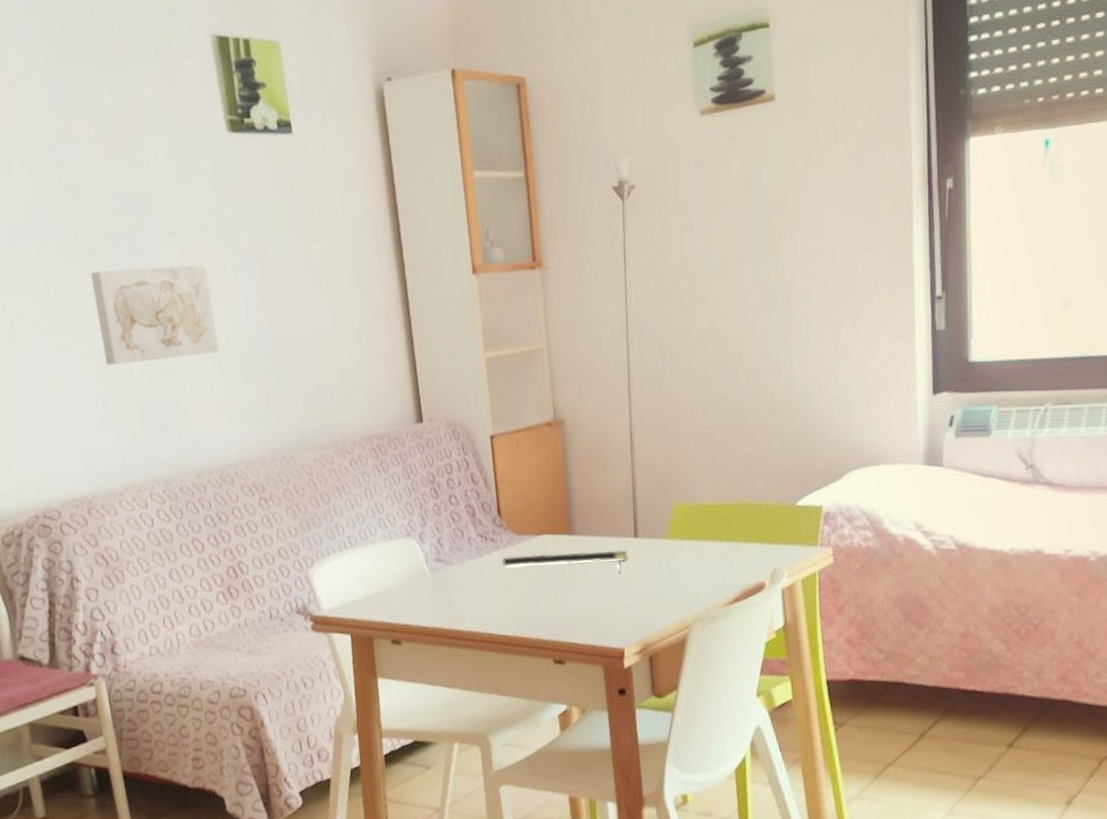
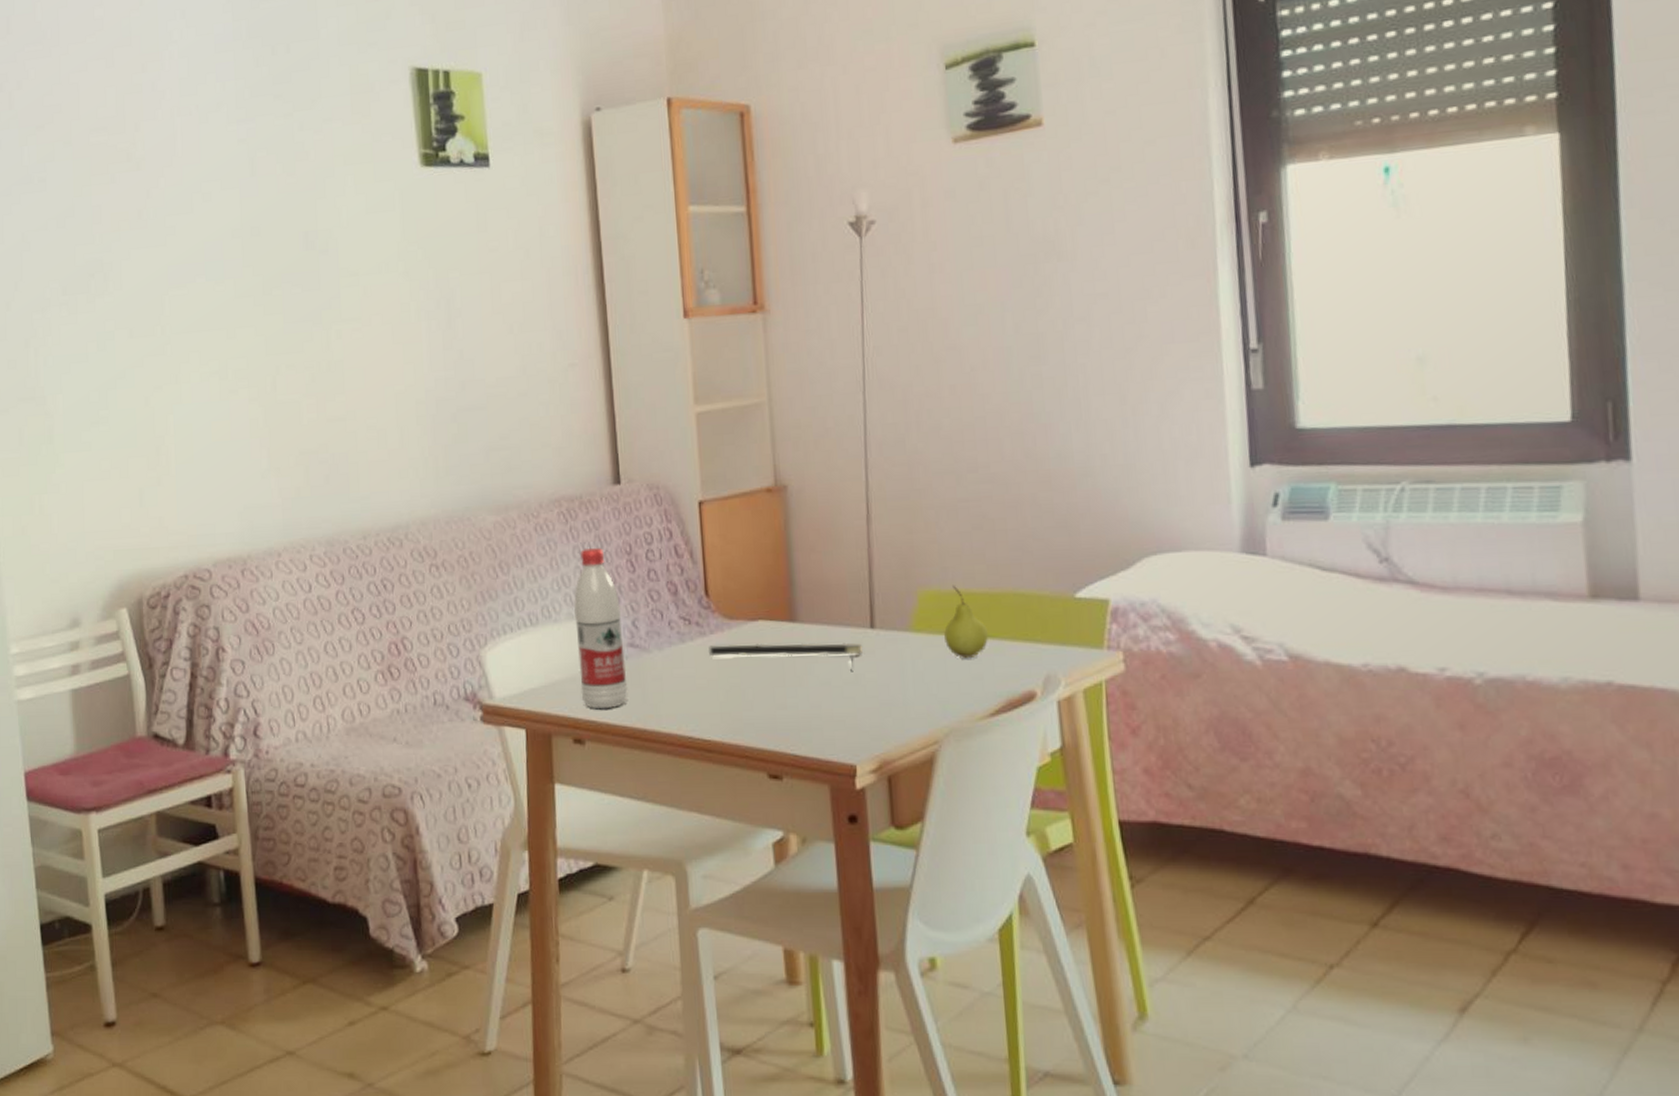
wall art: present [90,265,219,366] -> none [265,305,396,413]
water bottle: none [386,478,436,615] -> present [573,548,628,710]
fruit: none [693,499,728,559] -> present [944,585,988,659]

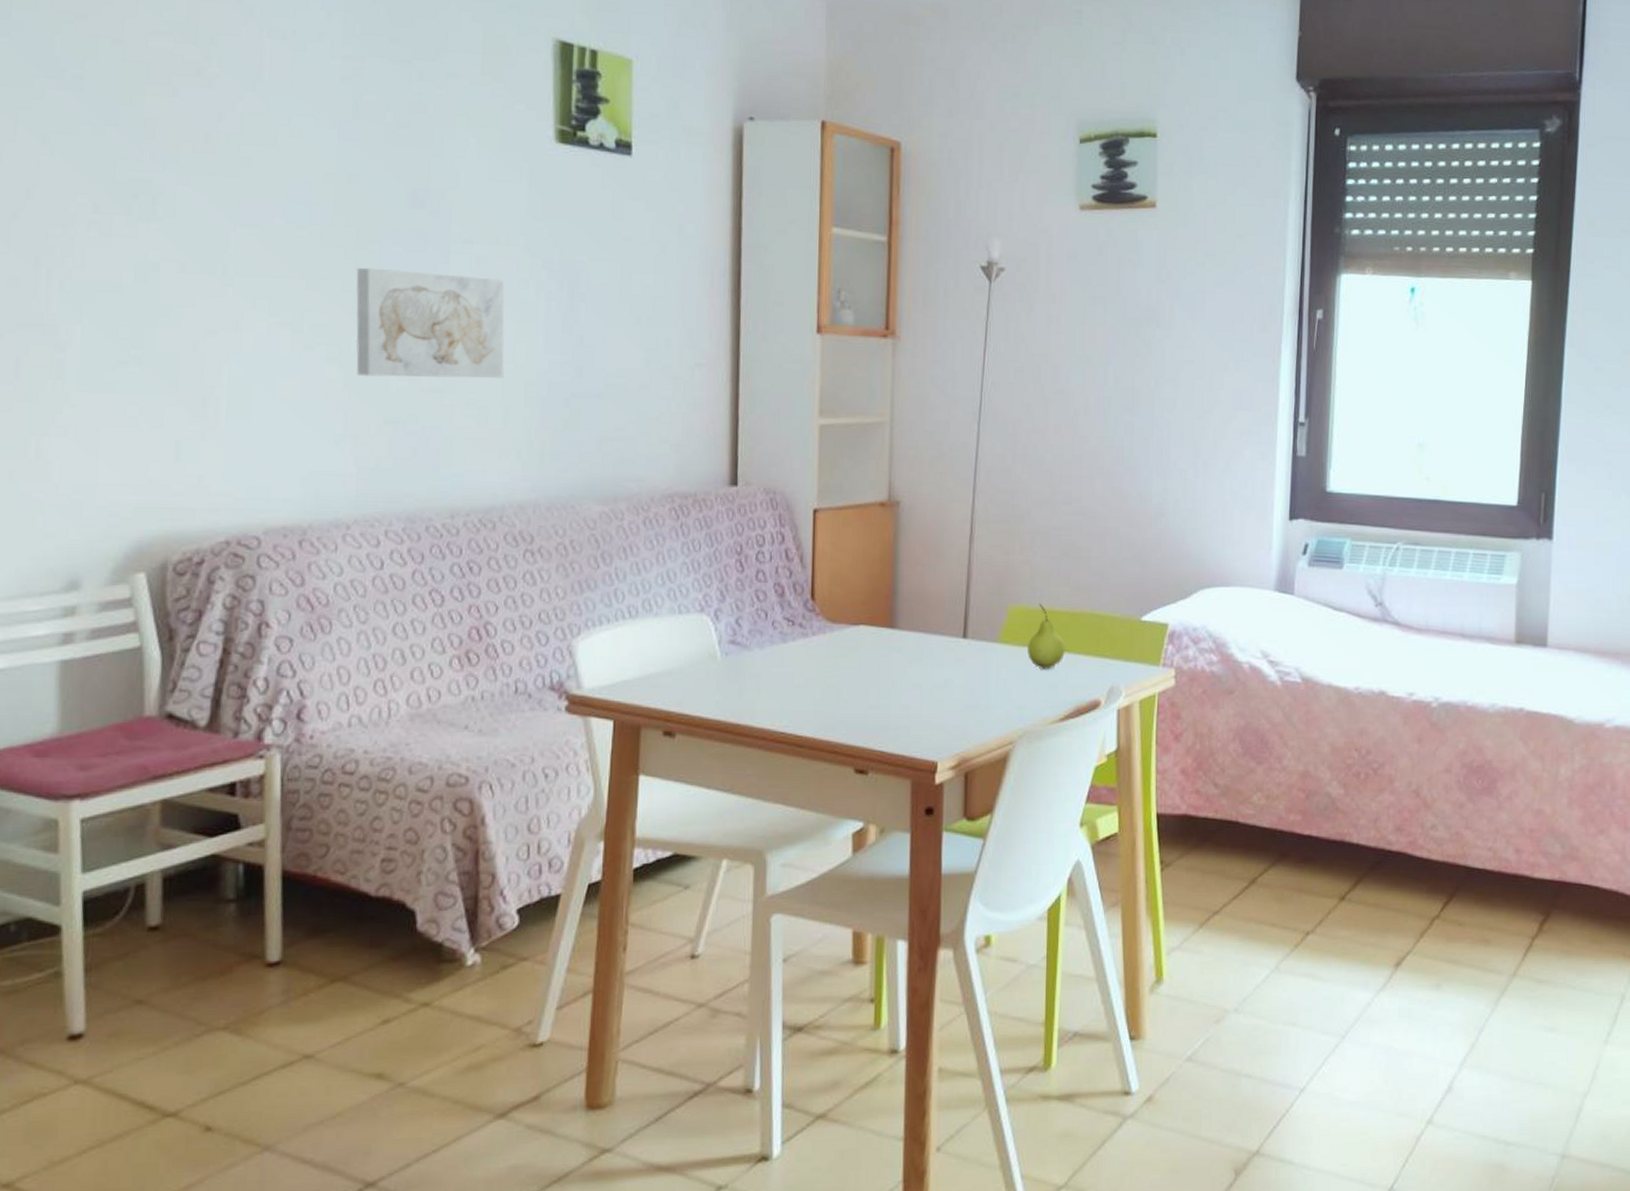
wall art: none [265,305,396,413] -> present [355,267,504,378]
water bottle: present [573,548,628,710] -> none [676,546,726,703]
notepad: present [709,643,862,672] -> none [809,647,954,677]

